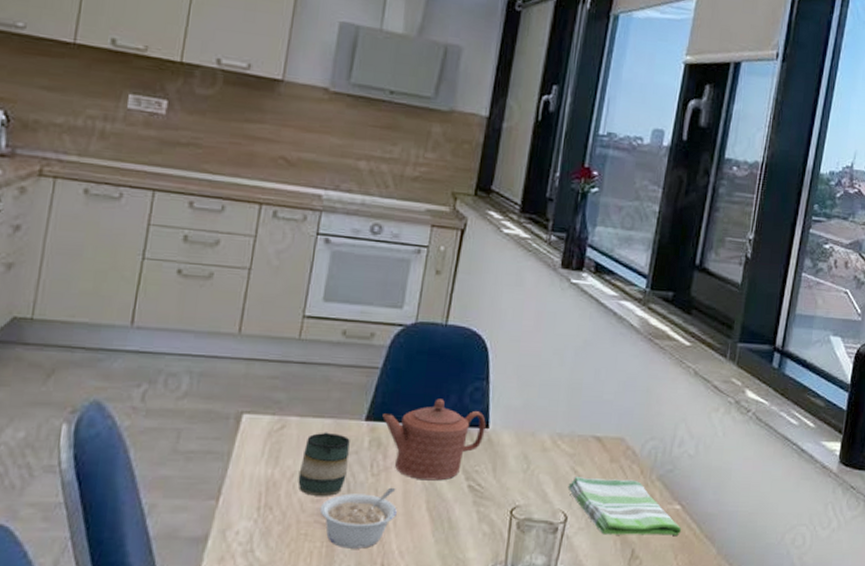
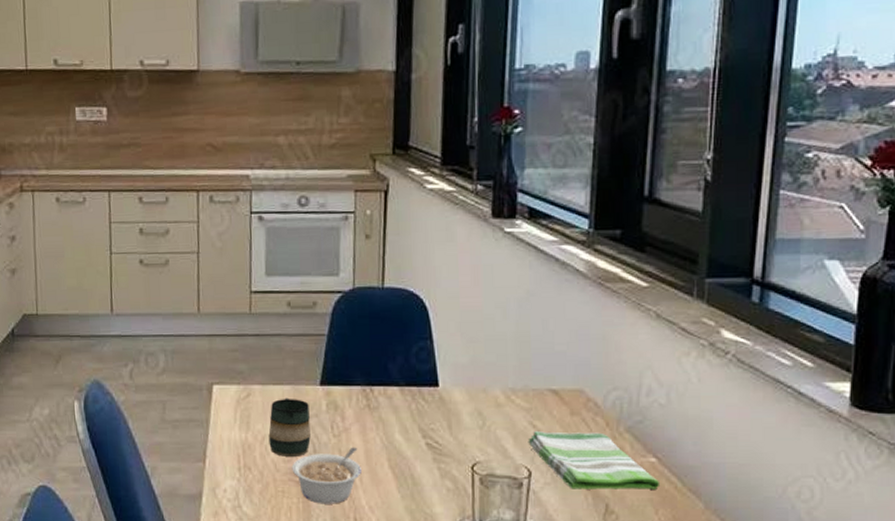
teapot: present [383,399,486,481] -> none [335,360,435,440]

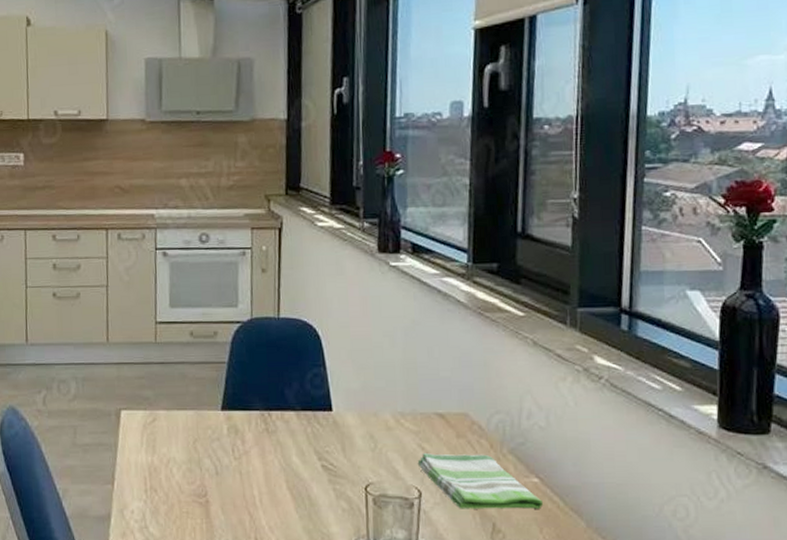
mug: present [268,398,311,456] -> none [173,422,213,479]
legume: present [291,447,361,504] -> none [195,469,261,525]

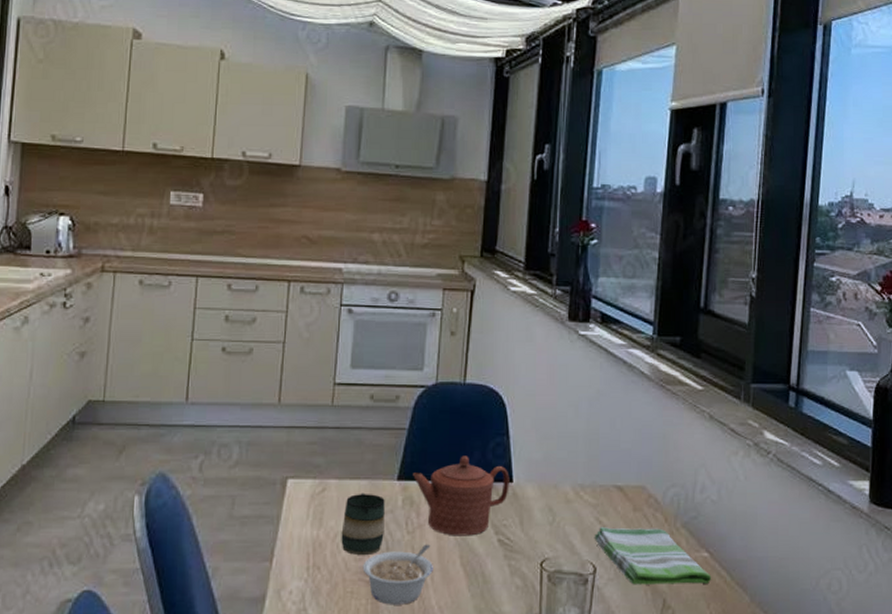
mug: none [173,422,213,479] -> present [341,493,385,555]
legume: none [195,469,261,525] -> present [362,544,433,605]
teapot: none [235,386,329,462] -> present [413,456,510,536]

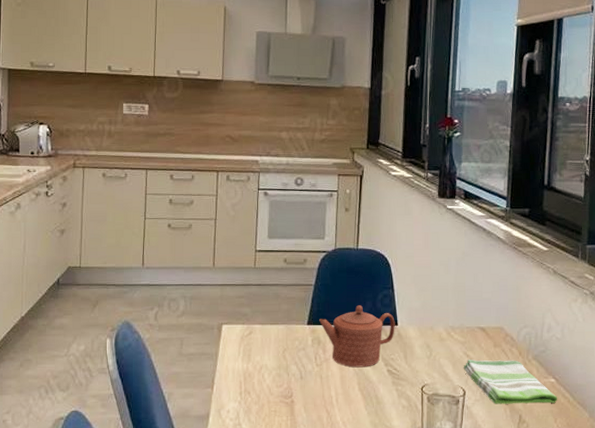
mug: present [341,493,385,555] -> none [265,335,299,382]
legume: present [362,544,433,605] -> none [283,374,337,421]

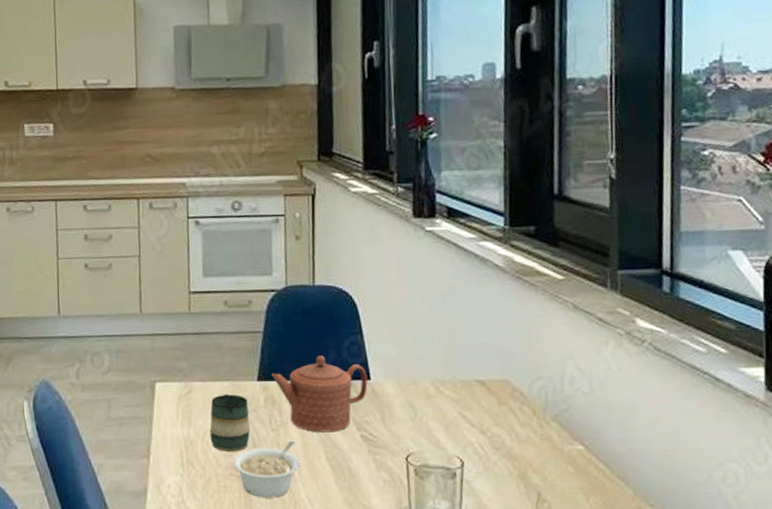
mug: none [265,335,299,382] -> present [209,393,250,451]
legume: none [283,374,337,421] -> present [232,440,300,498]
dish towel: present [463,359,558,404] -> none [458,420,589,479]

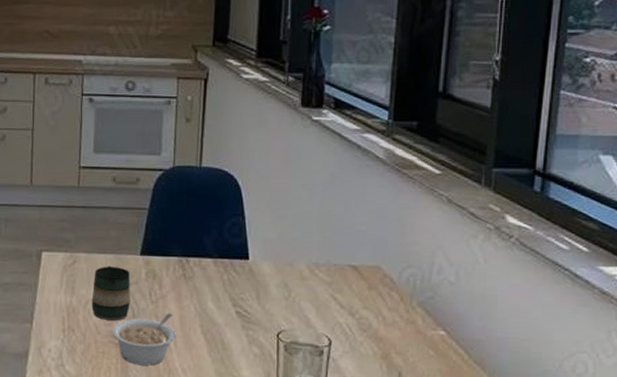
teapot: present [272,355,368,433] -> none [155,234,246,307]

